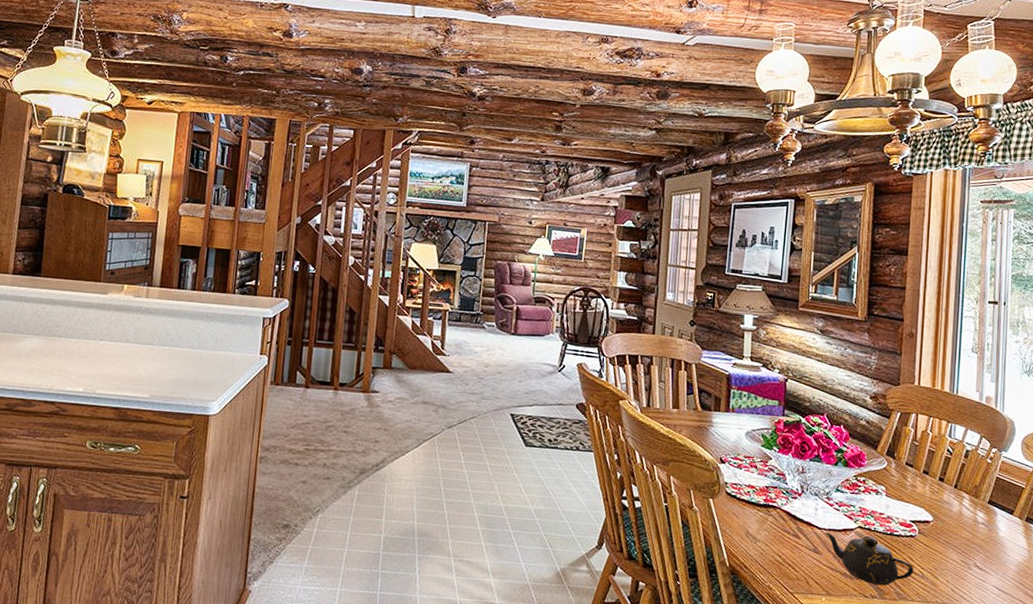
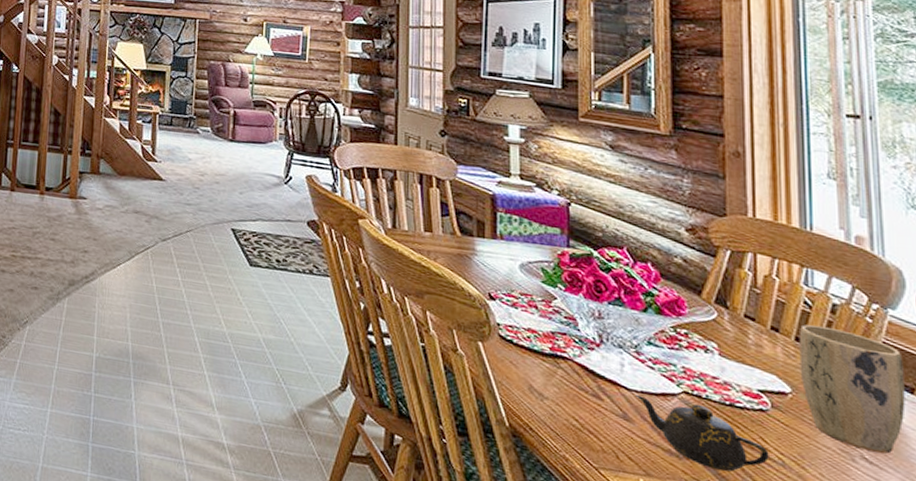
plant pot: none [940,467,1009,561] -> present [799,324,906,454]

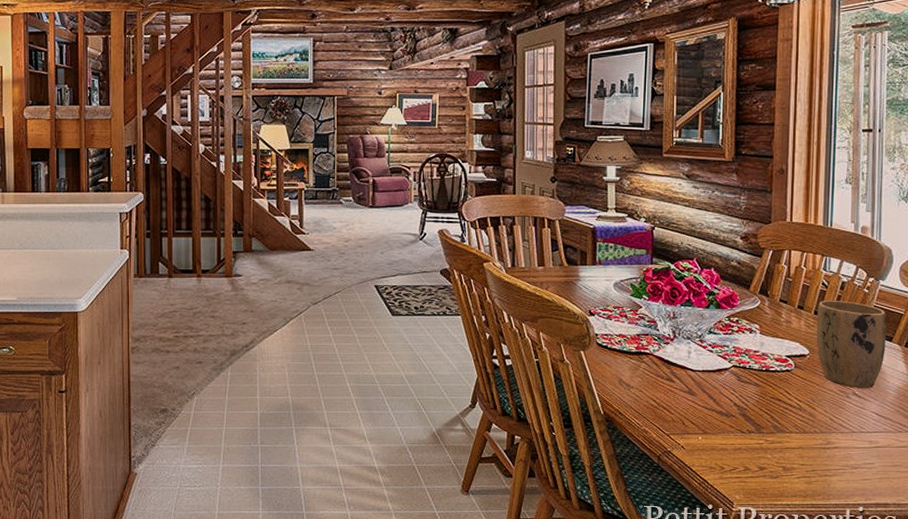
teapot: present [636,394,769,472] -> none [698,373,791,421]

